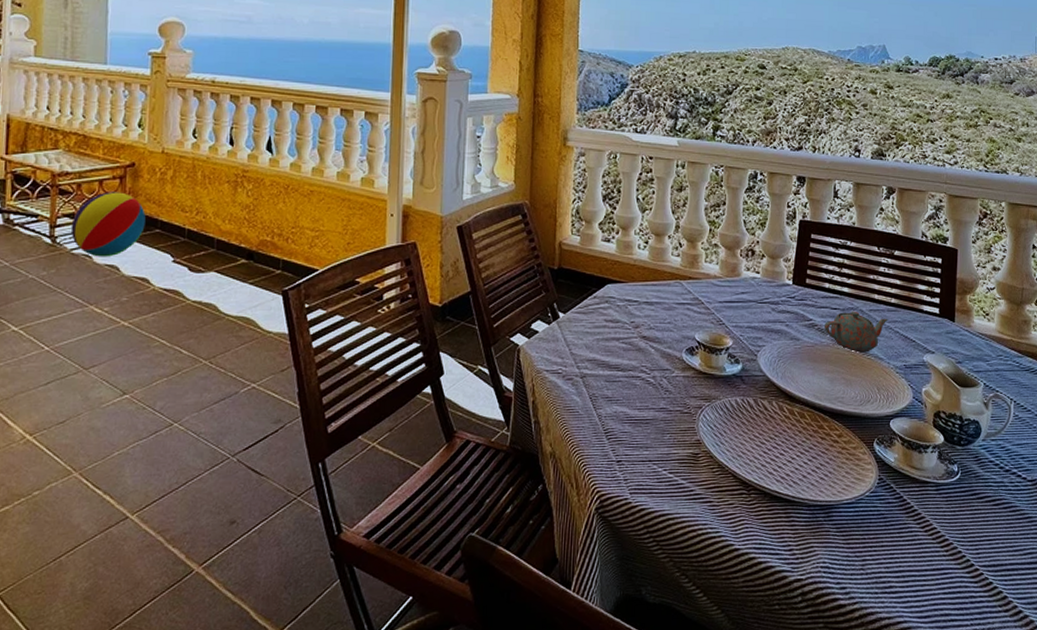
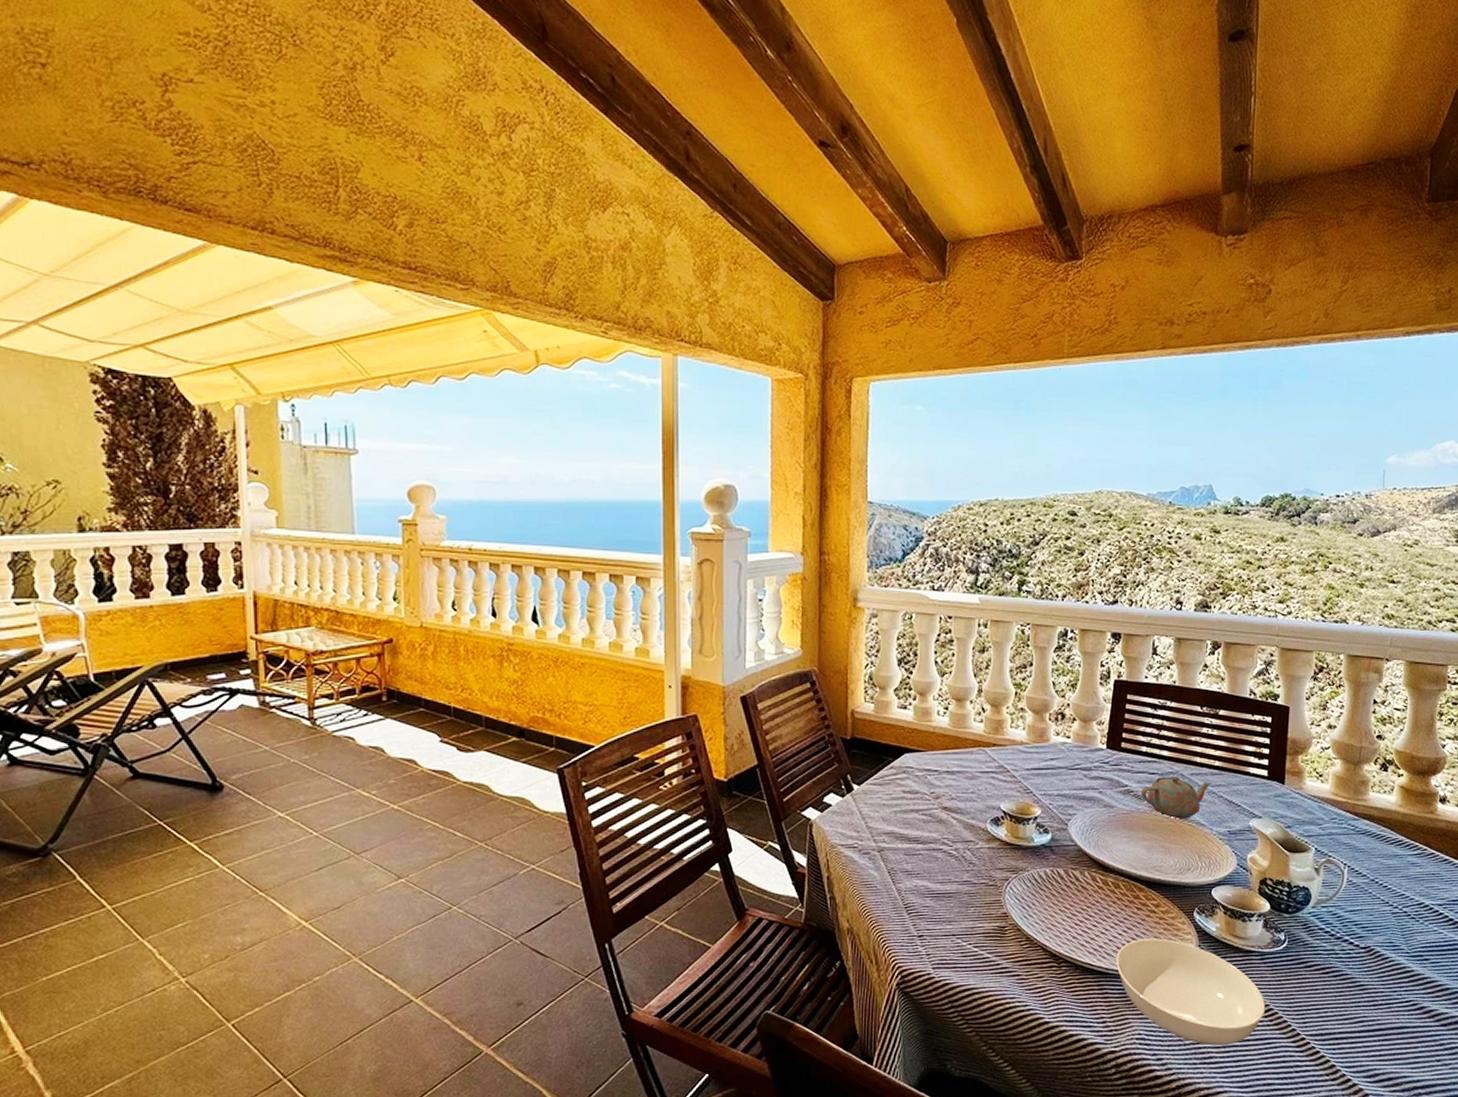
beach ball: present [70,192,146,257] -> none [330,670,408,739]
bowl: none [802,468,942,576] -> present [1116,938,1266,1046]

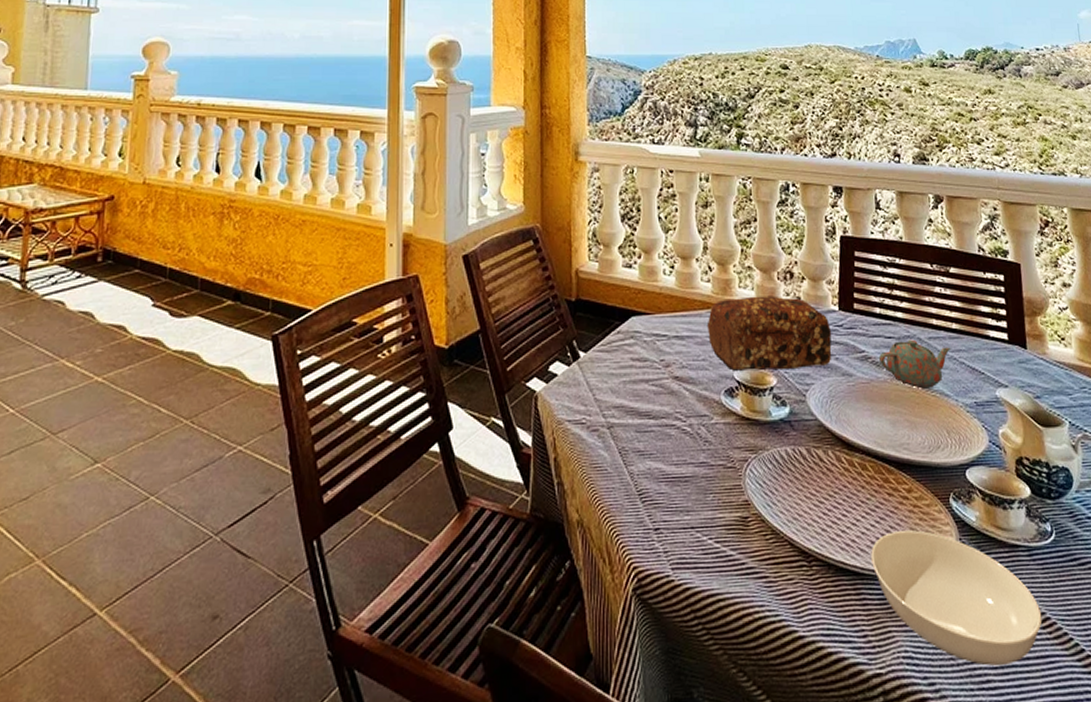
bread loaf: none [977,735,1098,802] -> present [707,296,832,371]

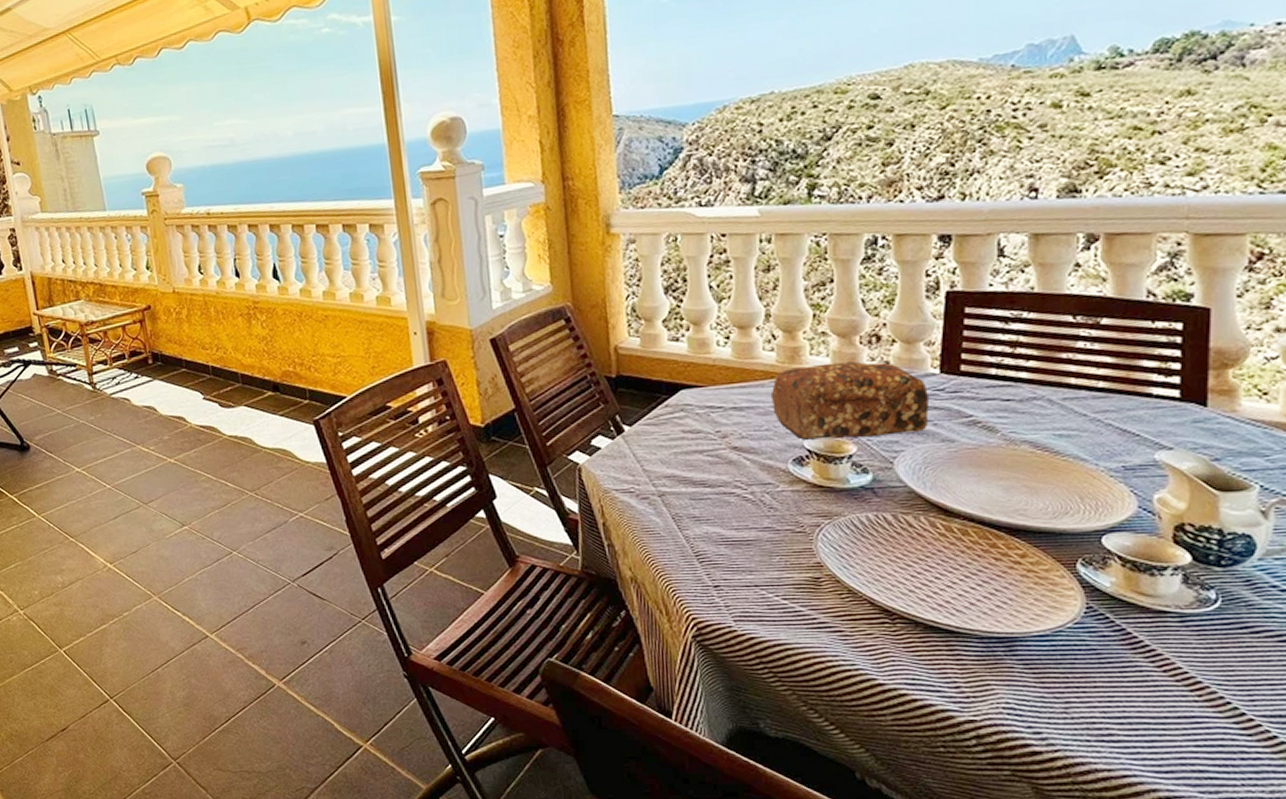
bowl: present [871,530,1043,666] -> none [969,594,1191,723]
teapot: present [879,339,951,389] -> none [992,401,1095,453]

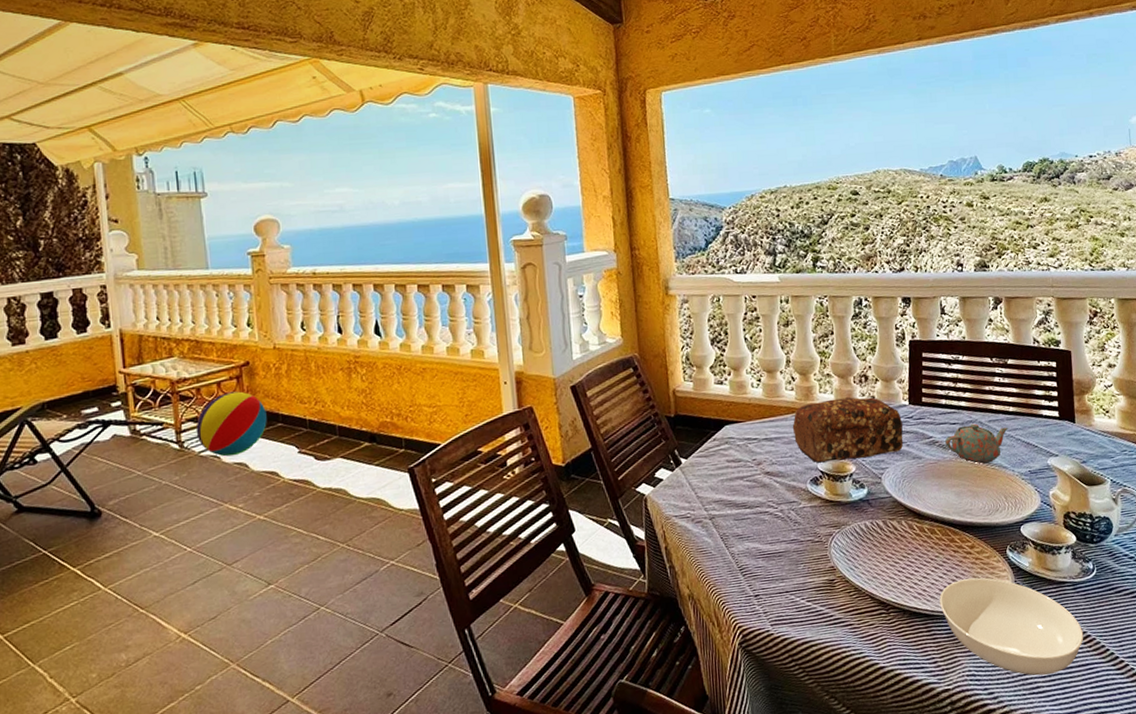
beach ball: none [106,335,172,400] -> present [195,391,267,457]
bowl: none [969,594,1191,723] -> present [939,577,1084,676]
teapot: none [992,401,1095,453] -> present [945,423,1009,464]

